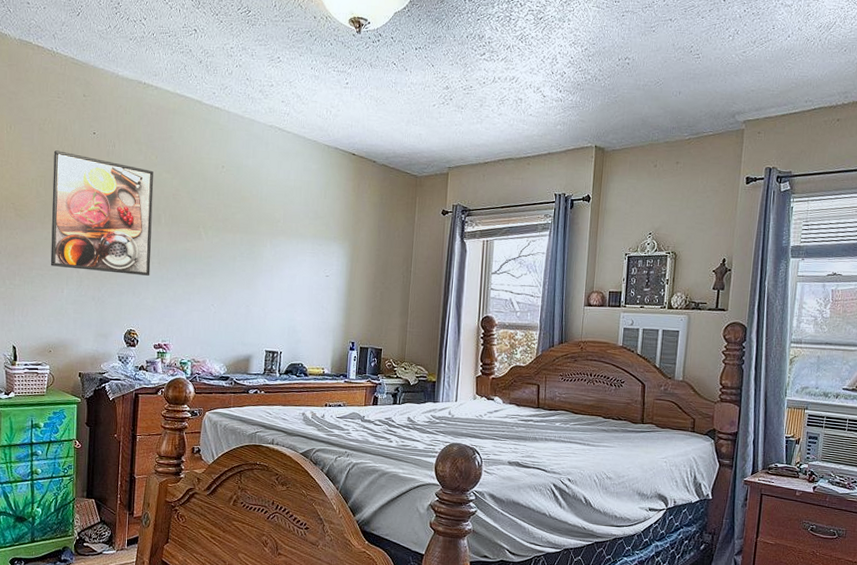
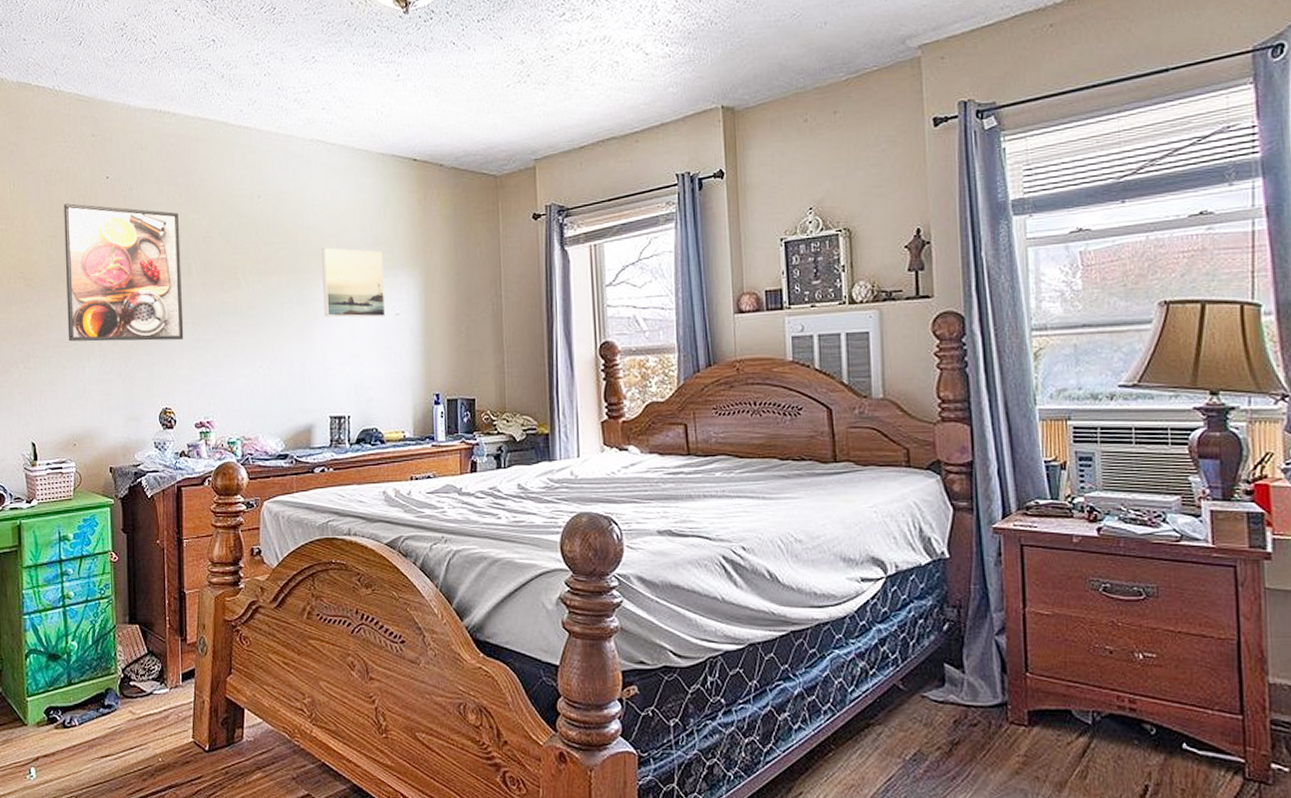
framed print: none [268,215,320,277] -> present [322,247,386,318]

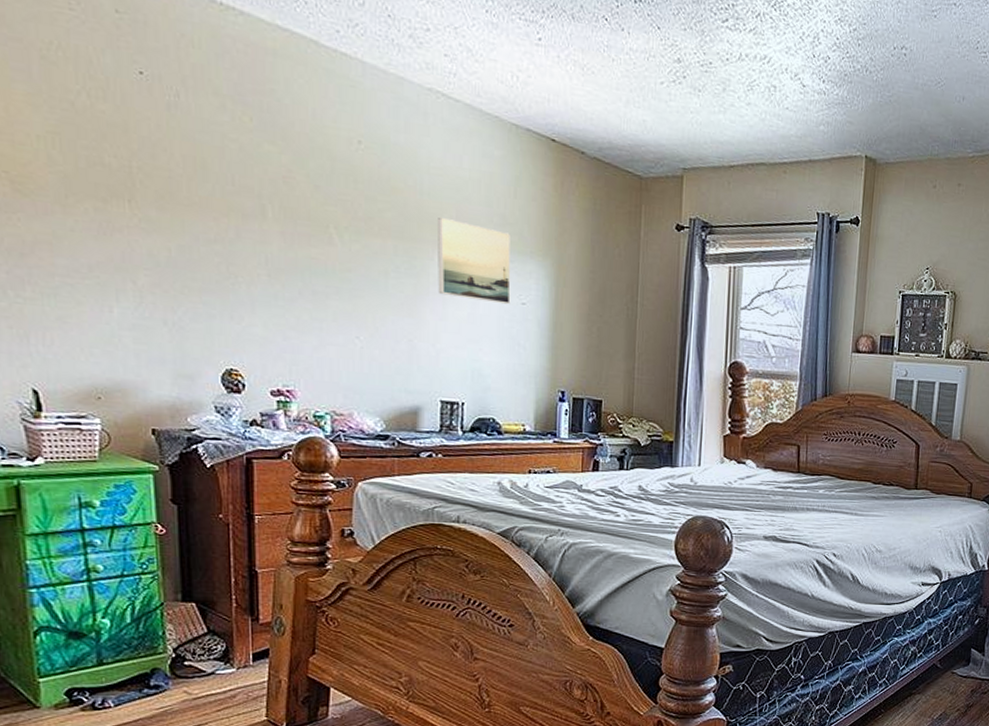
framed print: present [64,203,184,342] -> none [72,93,256,293]

